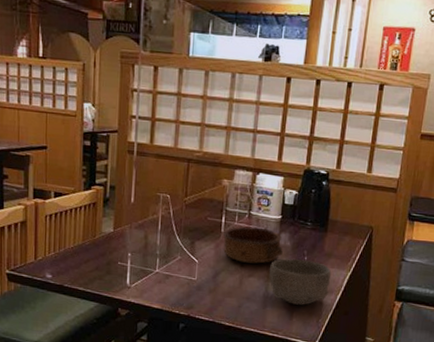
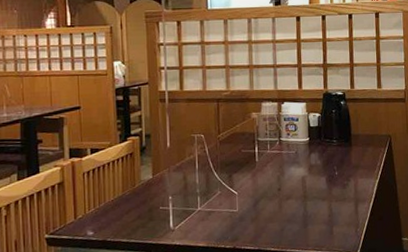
bowl: present [223,226,283,264] -> none [258,151,315,187]
bowl: present [269,258,332,305] -> none [305,174,362,219]

